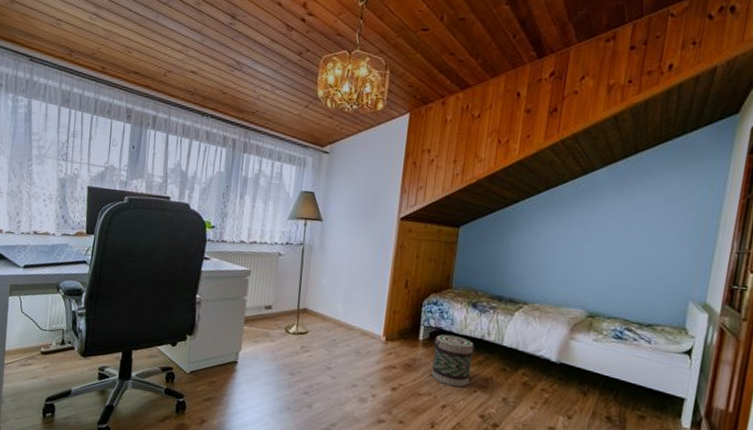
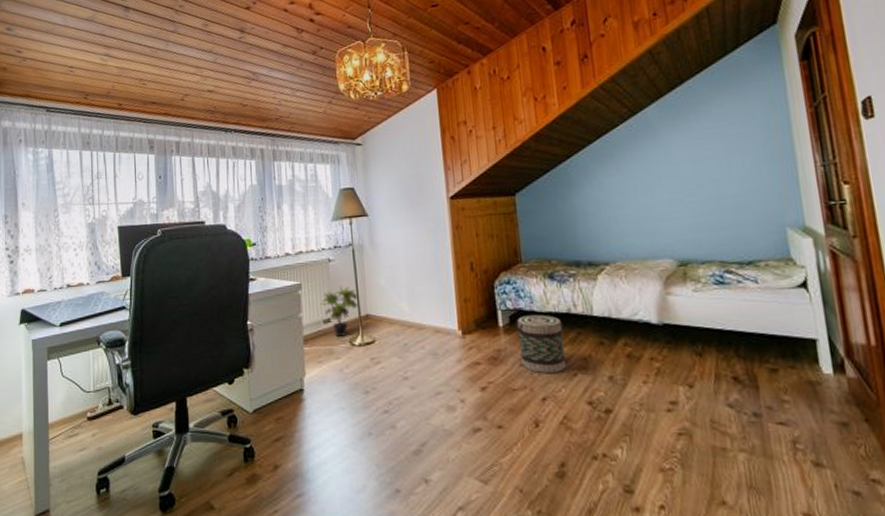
potted plant: none [264,278,300,324] -> present [319,285,359,338]

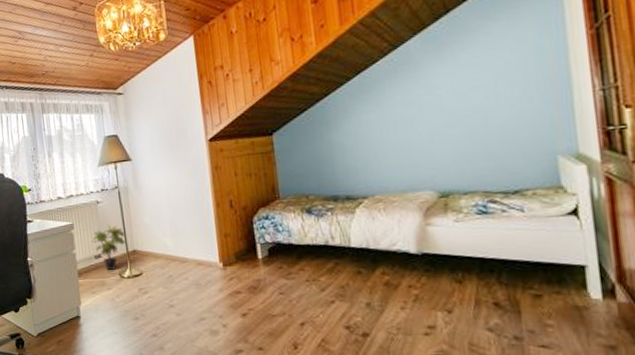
basket: present [514,315,567,374] -> none [273,247,325,301]

